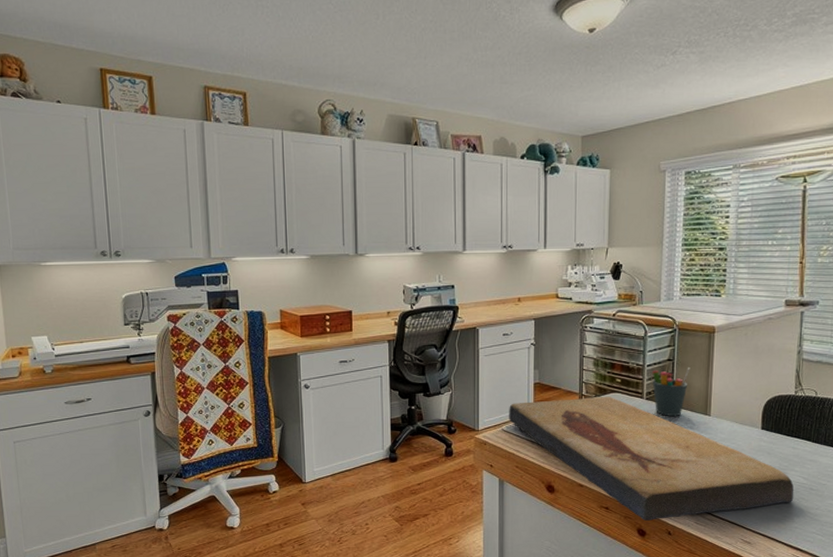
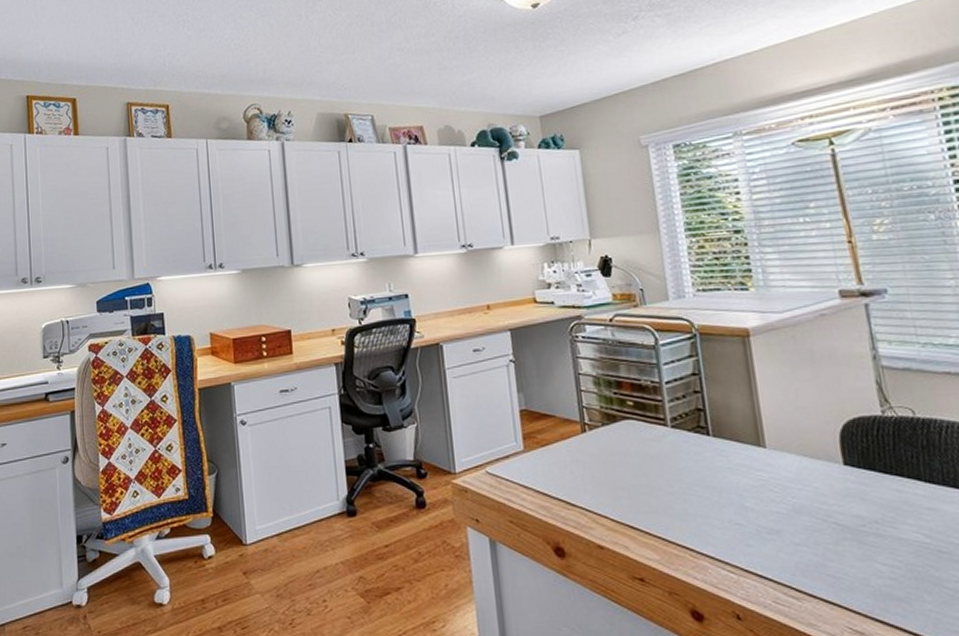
fish fossil: present [509,396,795,522] -> none [491,424,917,600]
pen holder: present [652,367,690,417] -> none [674,383,726,450]

